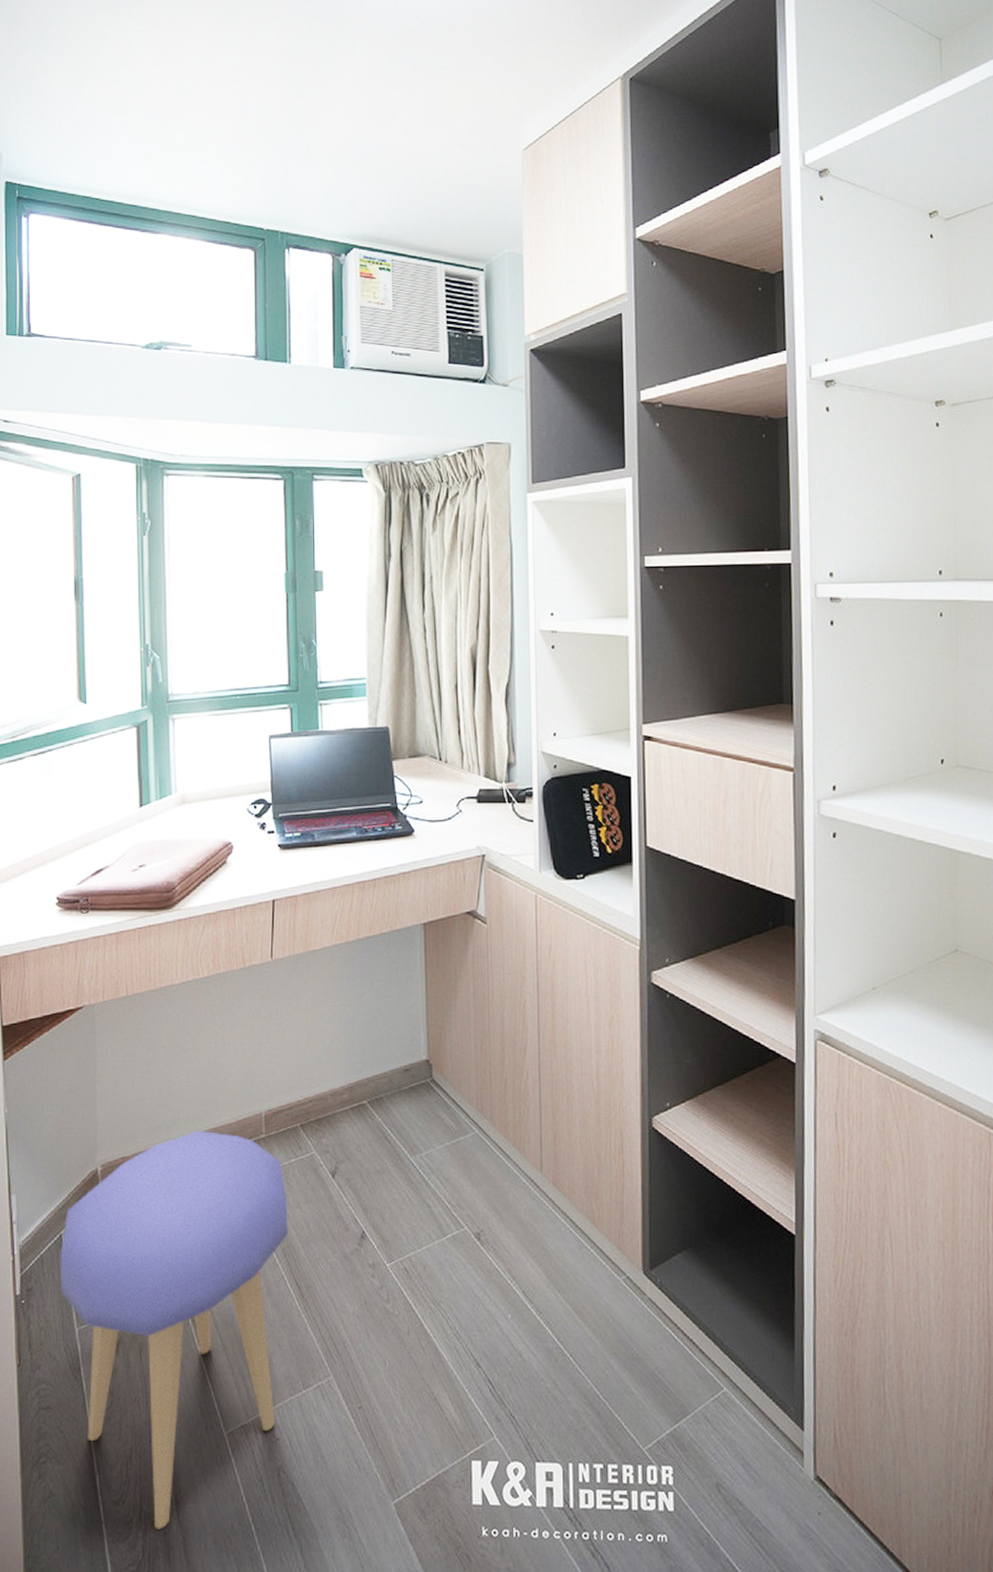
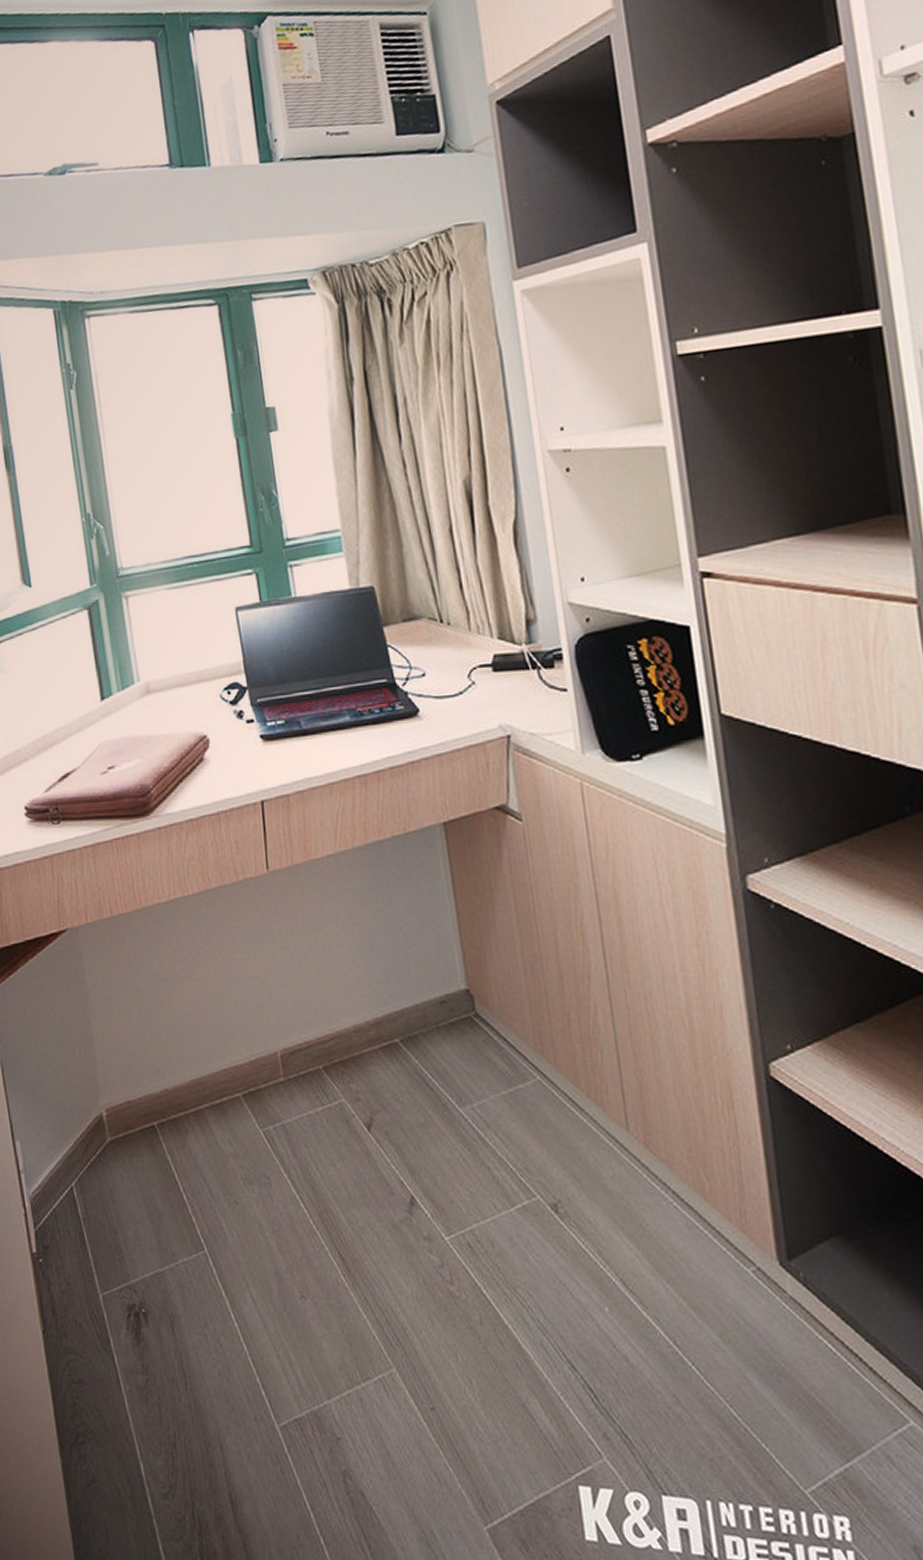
stool: present [60,1130,288,1530] -> none [73,1071,334,1532]

